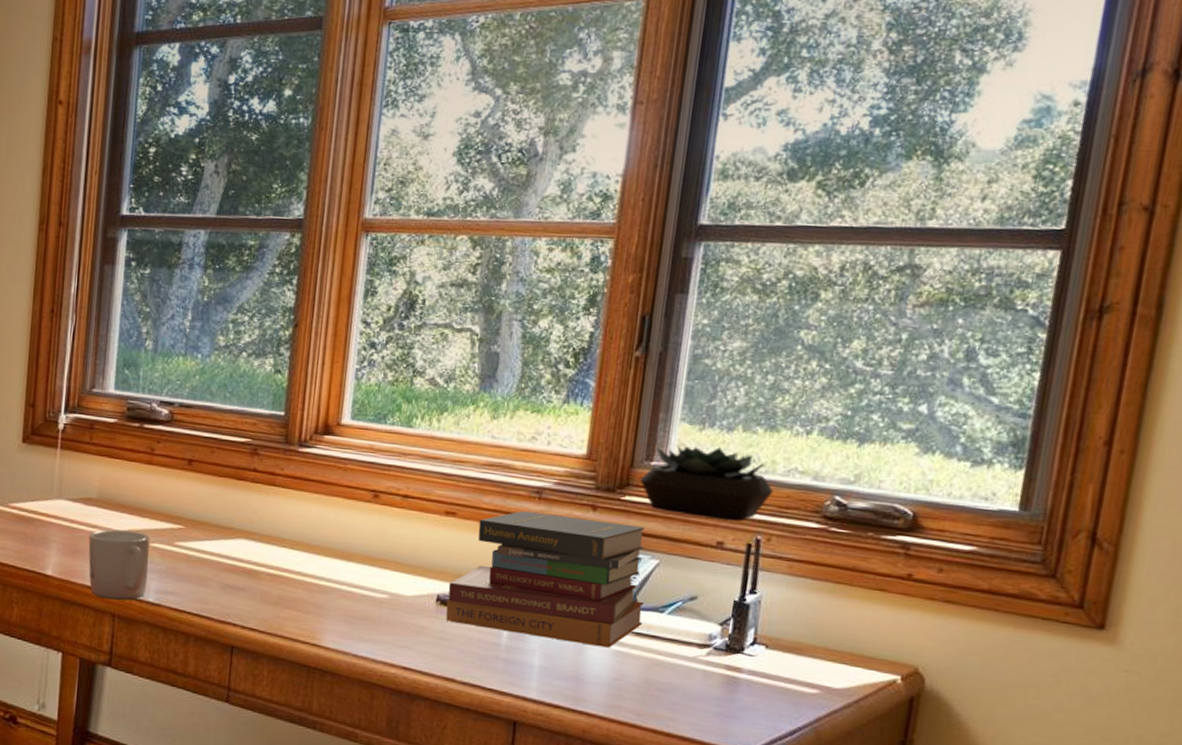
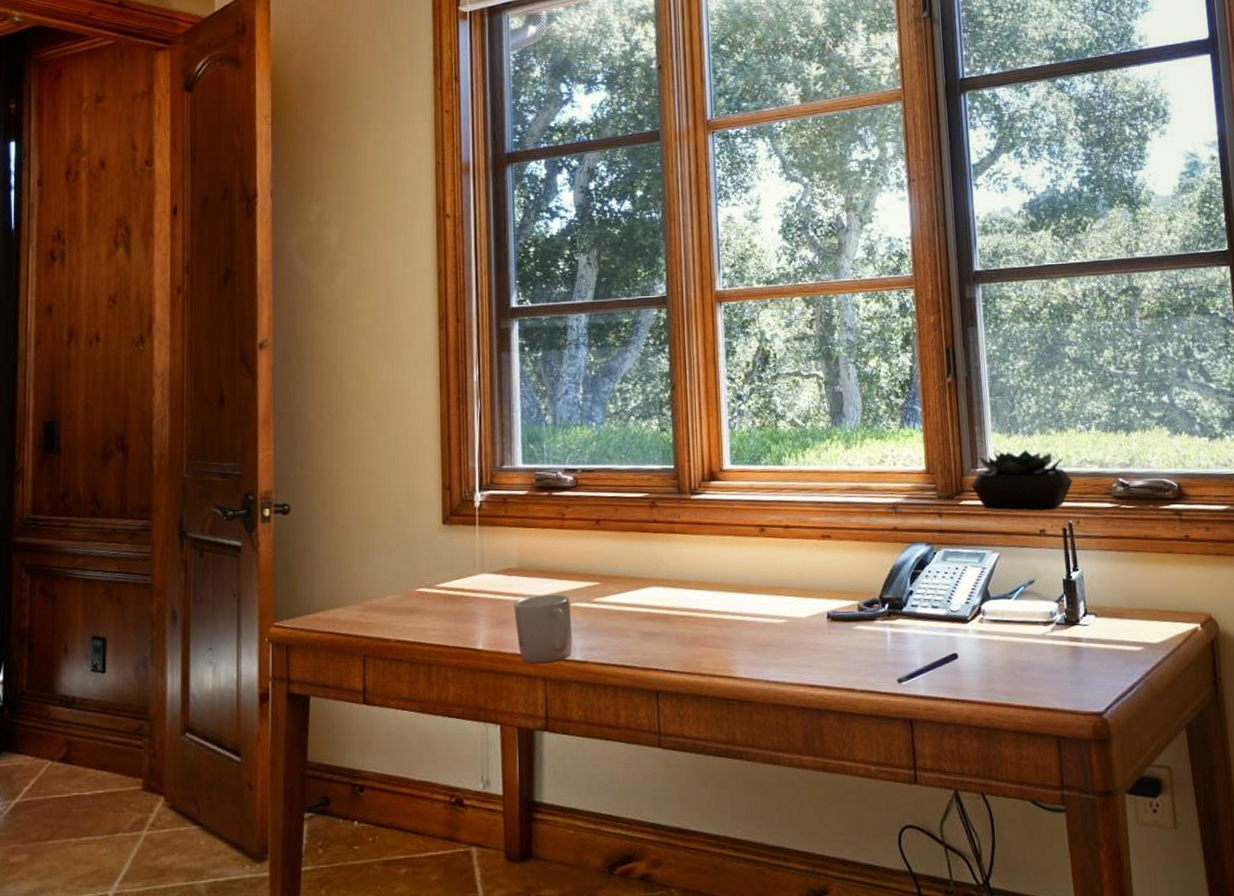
books: present [445,511,645,648] -> none [835,525,997,638]
pen: none [506,659,586,683] -> present [897,652,959,684]

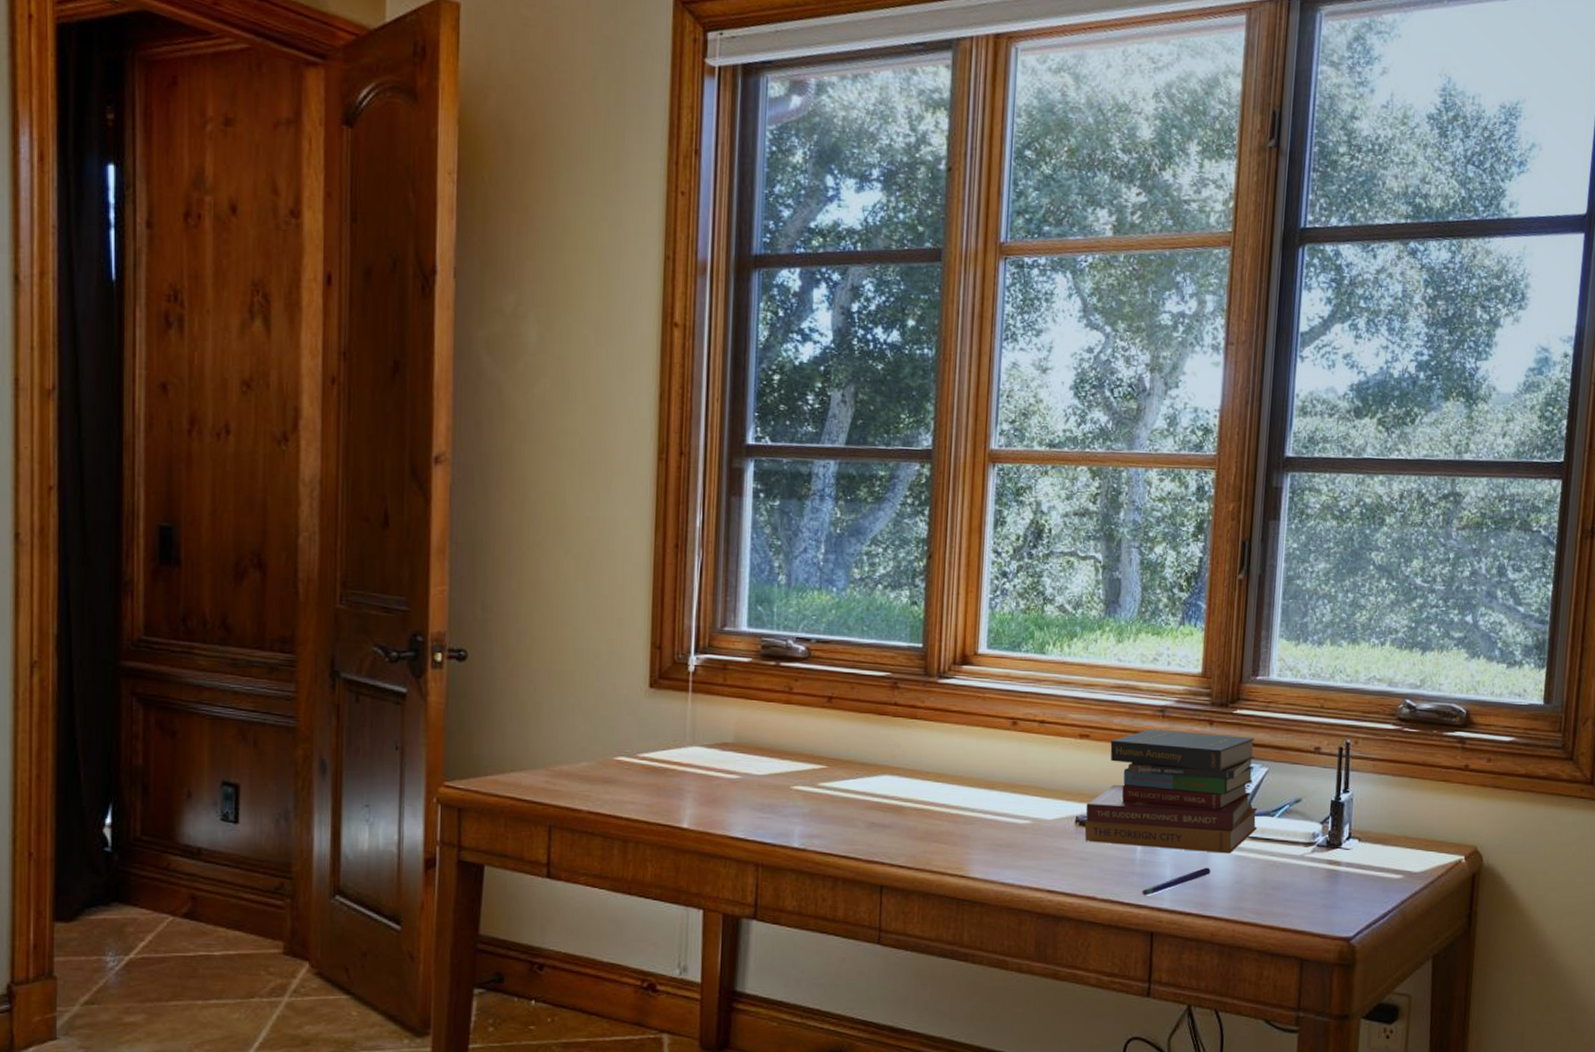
mug: present [514,594,573,665] -> none [727,774,792,849]
books: none [835,525,997,638] -> present [1084,730,1258,854]
succulent plant: present [971,450,1073,512] -> none [1248,660,1358,728]

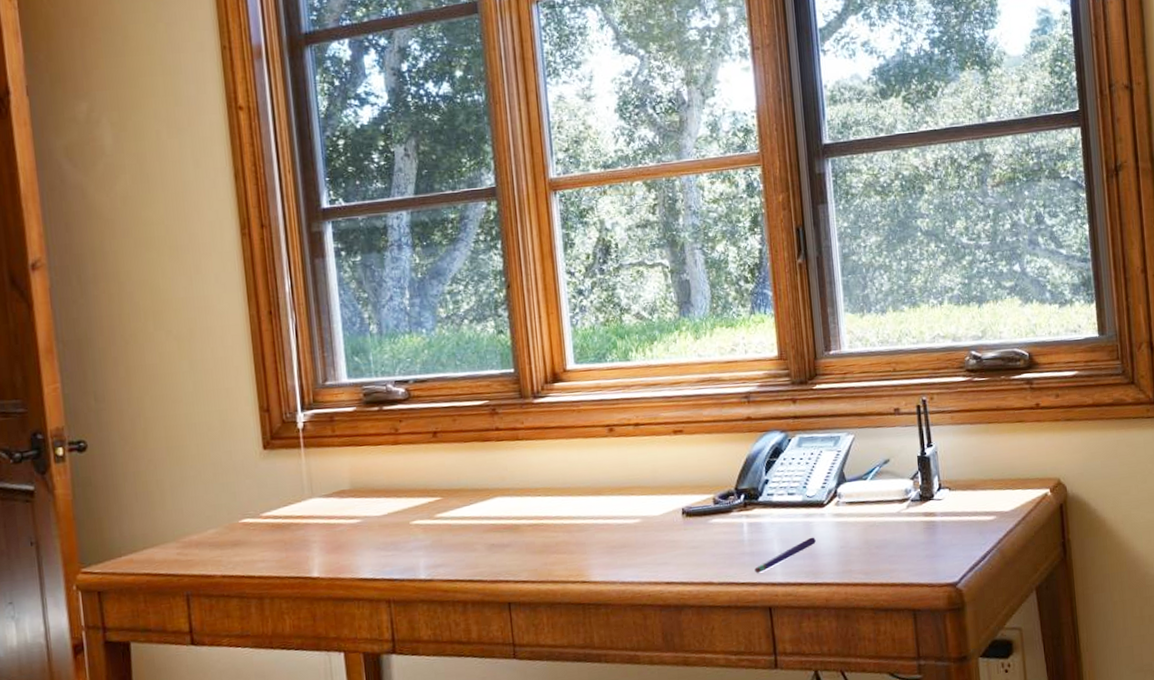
books: present [1084,730,1258,854] -> none [689,409,853,531]

